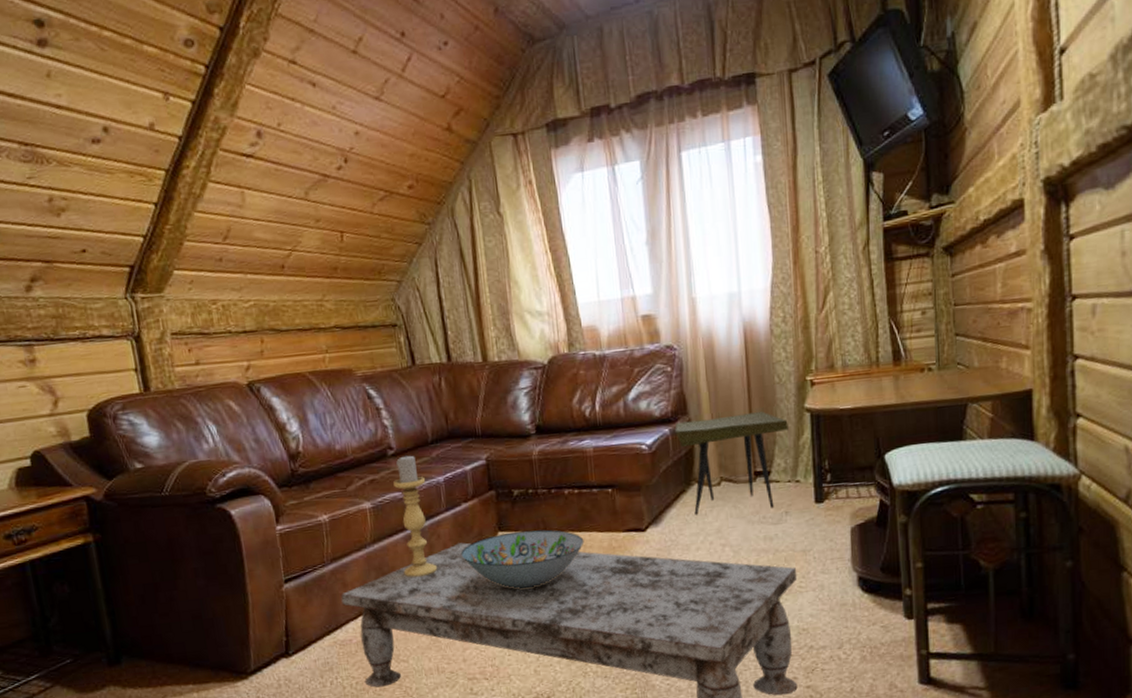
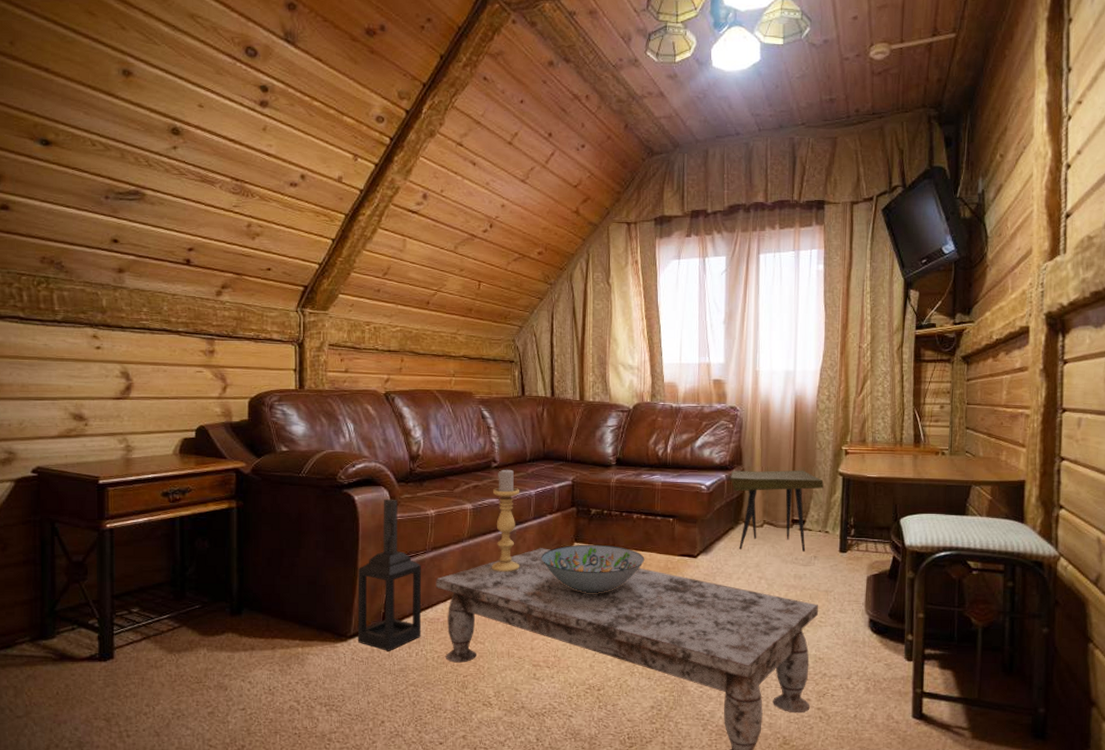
lantern: none [247,508,333,684] -> present [357,499,421,651]

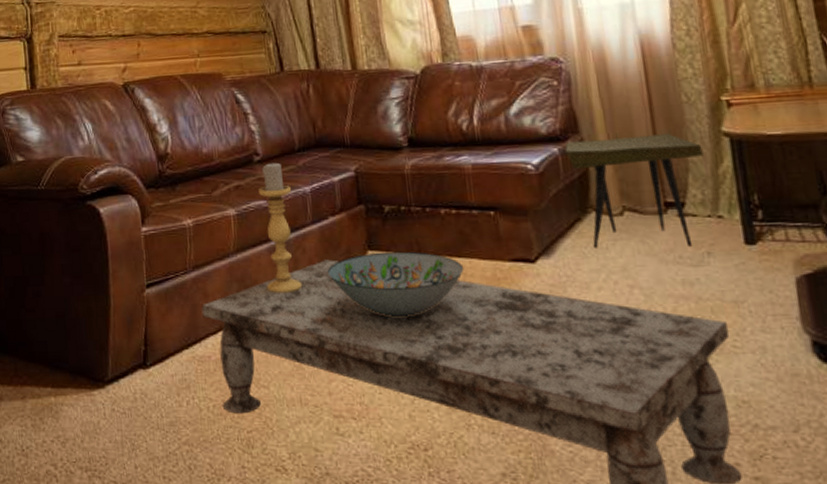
lantern: present [357,499,421,651] -> none [110,209,190,399]

